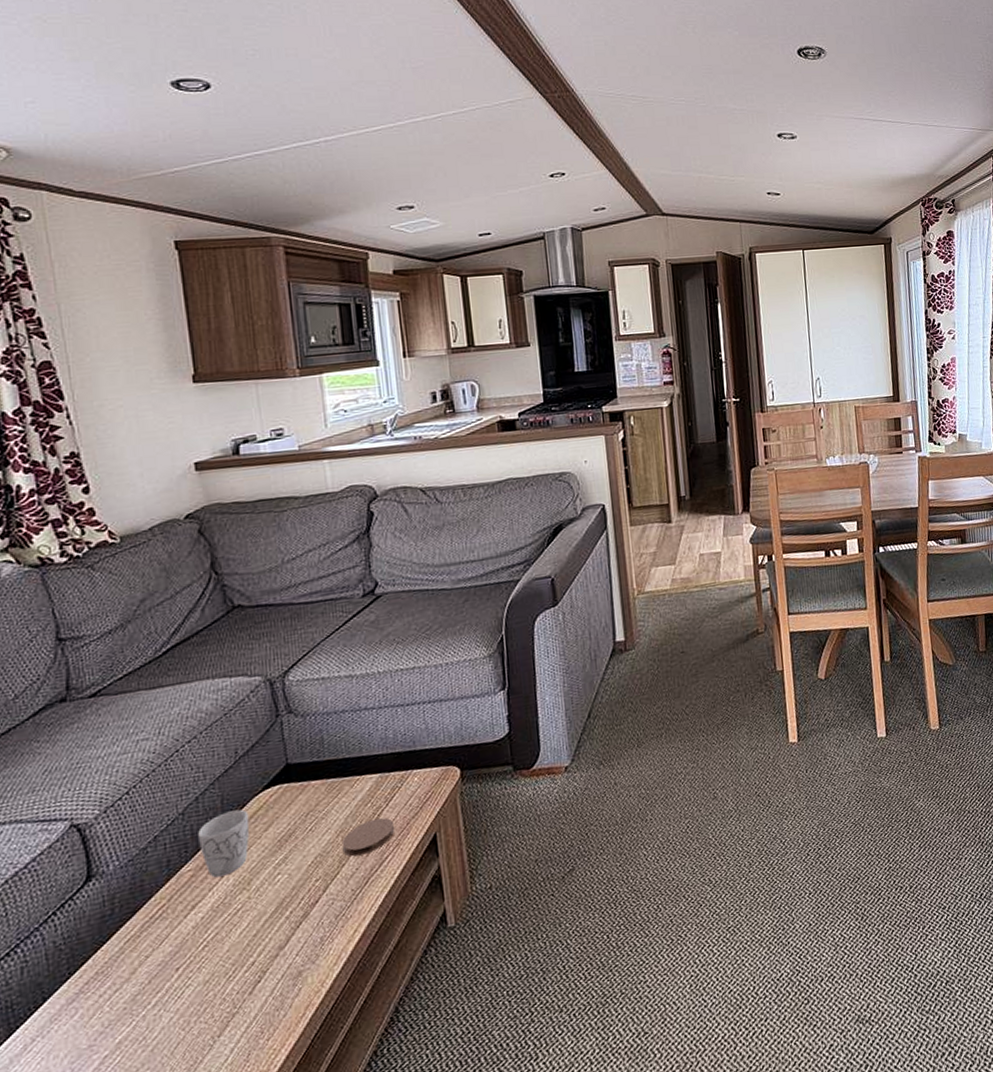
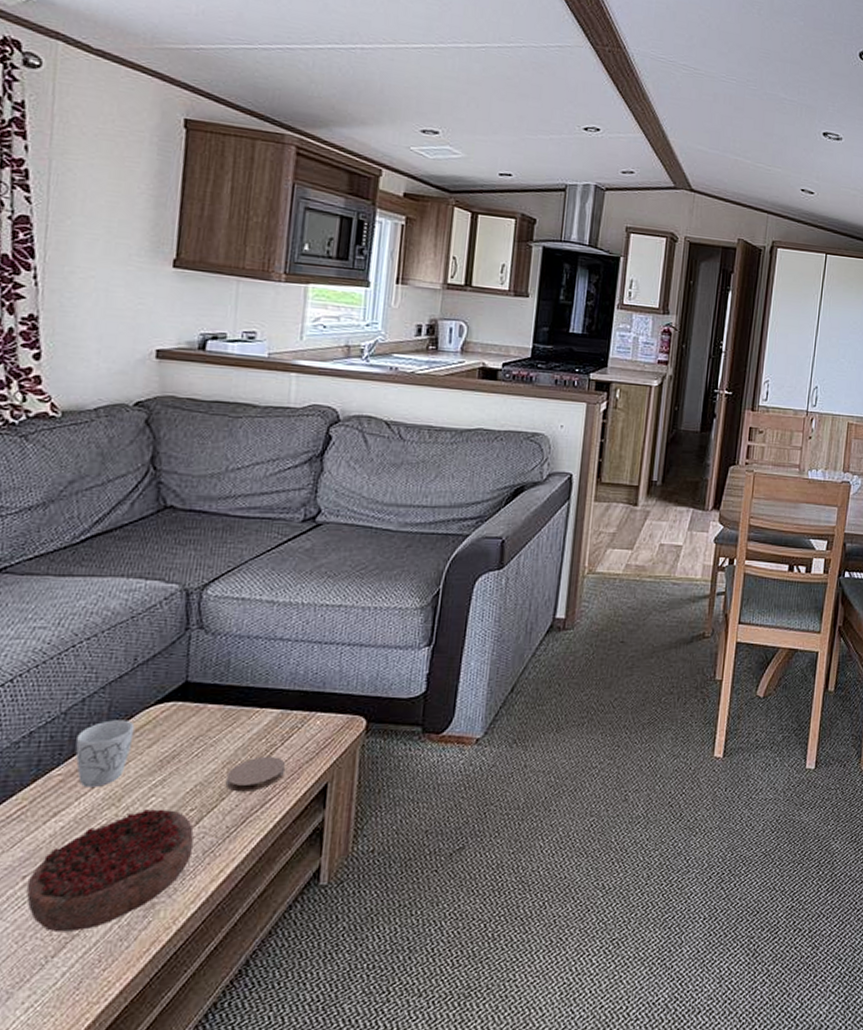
decorative bowl: none [181,883,326,1014] -> present [26,809,194,933]

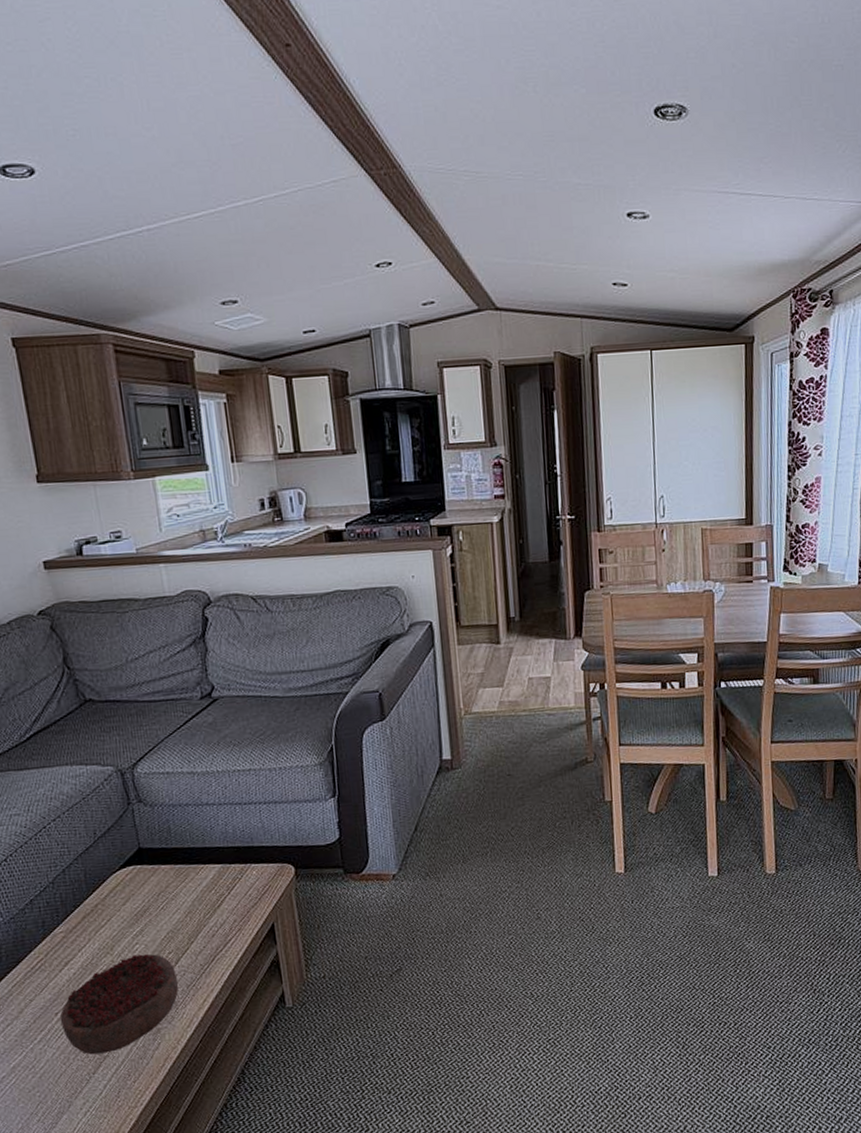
mug: present [75,720,135,787] -> none [66,884,110,941]
coaster: present [225,756,285,792] -> none [190,904,236,936]

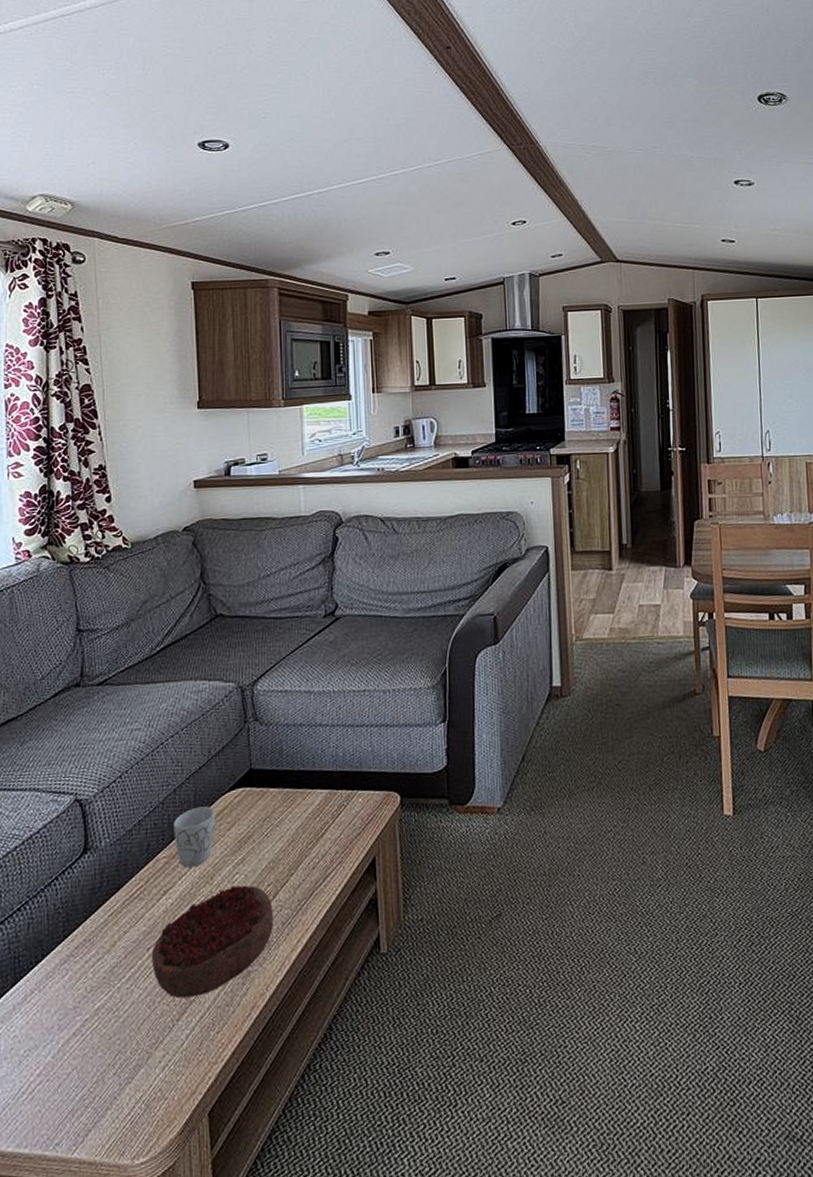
mug: none [66,884,110,941] -> present [174,806,216,868]

